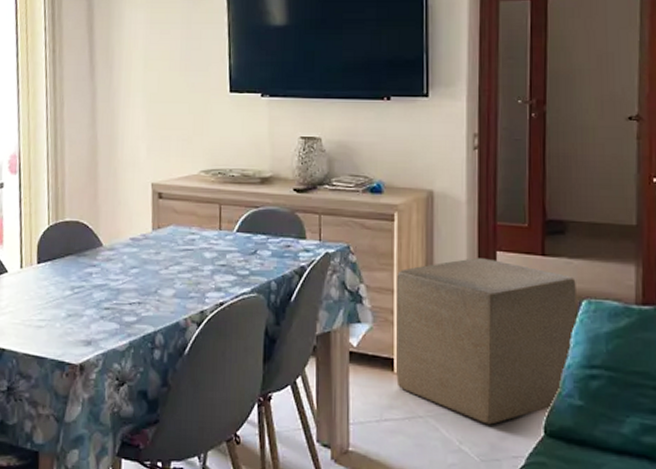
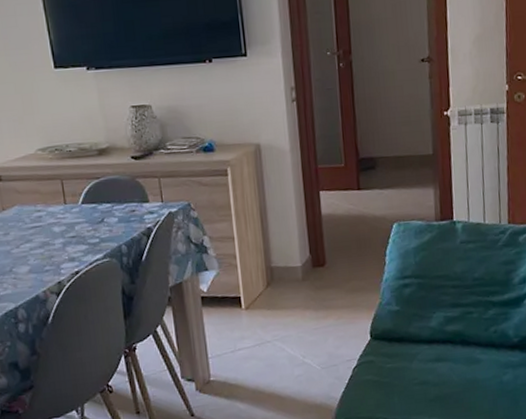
ottoman: present [396,258,577,425] -> none [235,198,390,339]

